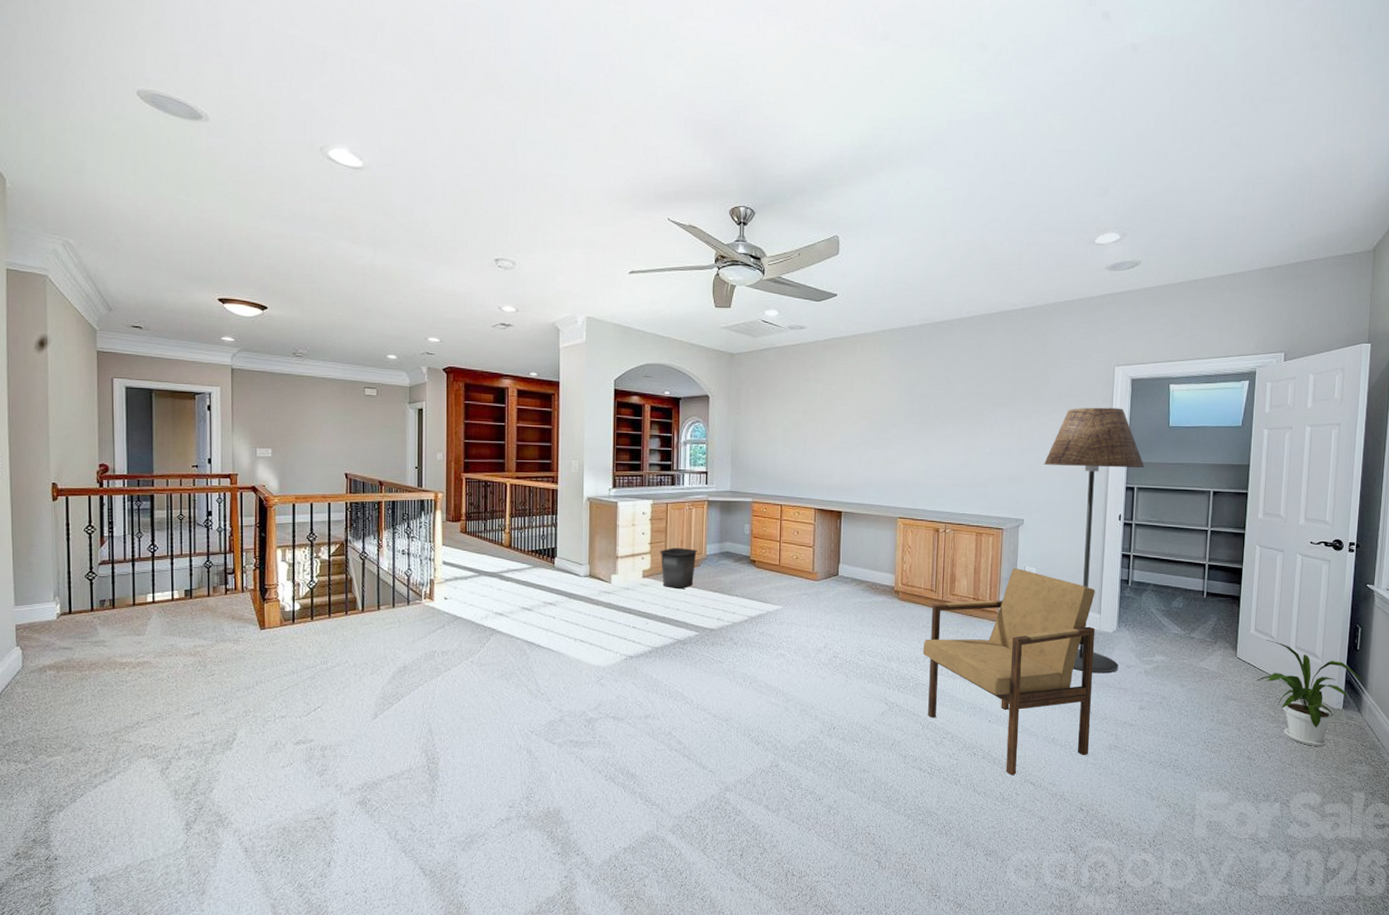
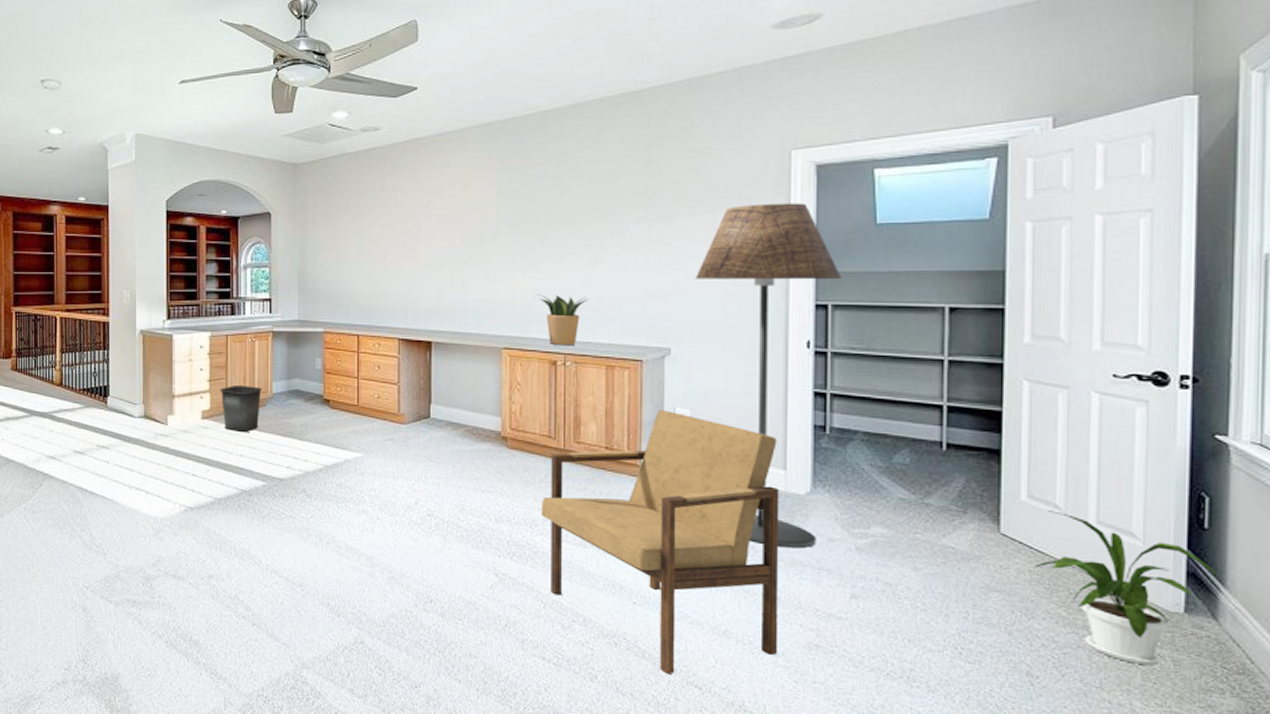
potted plant: none [927,473,966,517] -> present [538,294,589,346]

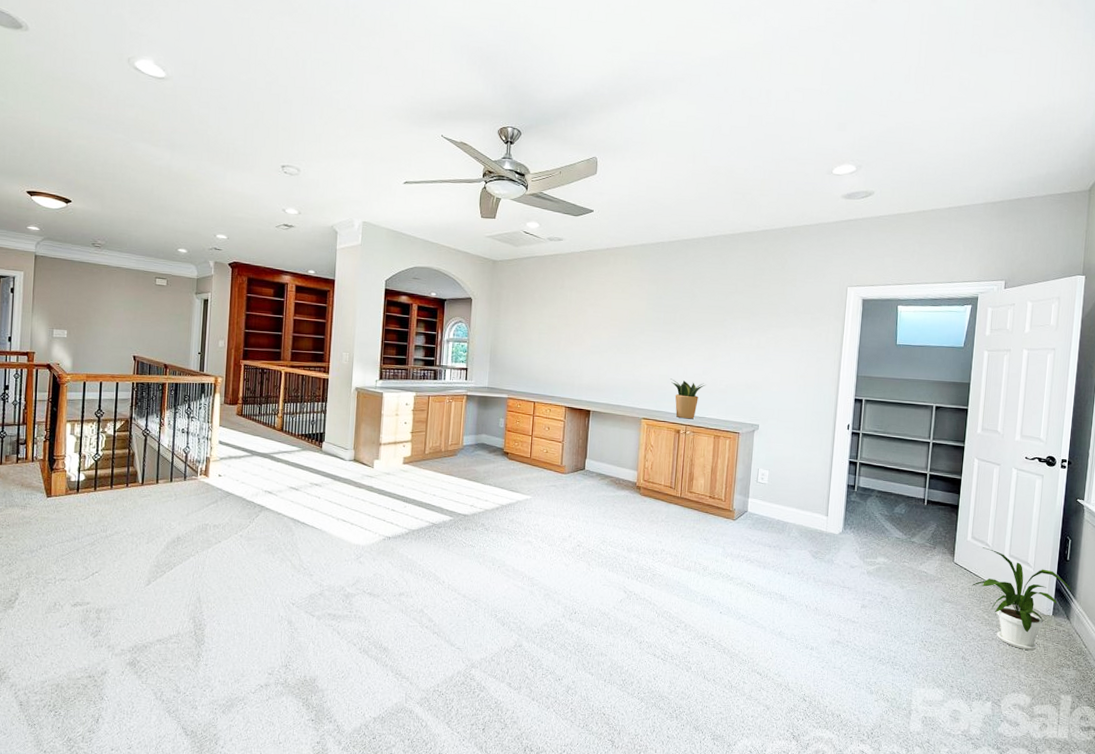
waste bin: present [220,384,263,432] -> none [420,437,456,476]
armchair: present [540,410,780,675] -> none [660,470,824,665]
floor lamp: present [696,203,841,549] -> none [779,324,872,573]

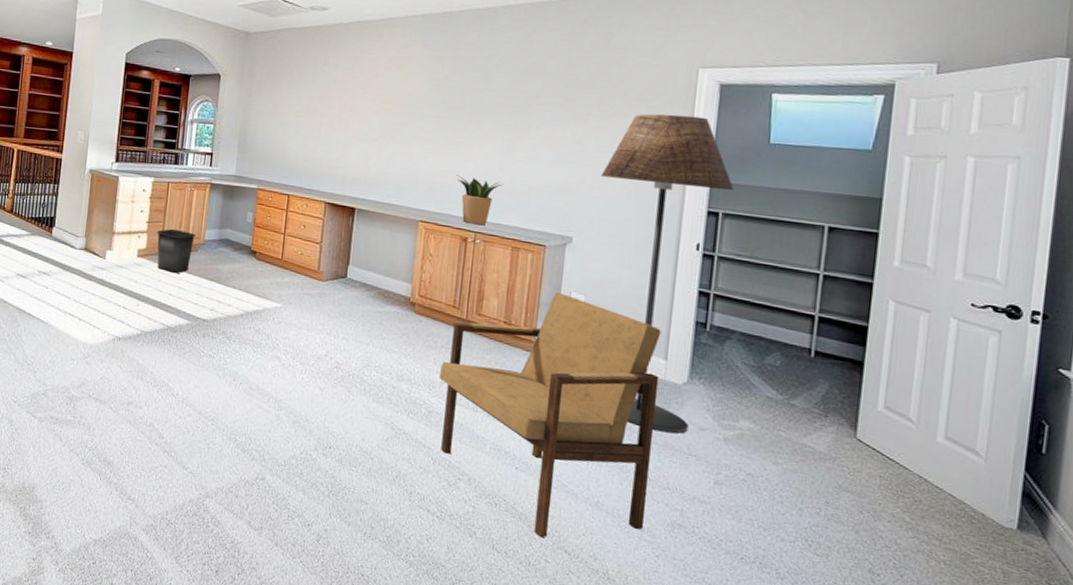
waste bin: none [420,437,456,476] -> present [157,228,197,273]
armchair: none [660,470,824,665] -> present [438,293,661,538]
floor lamp: none [779,324,872,573] -> present [601,113,734,434]
house plant: present [972,547,1071,651] -> none [885,422,1049,576]

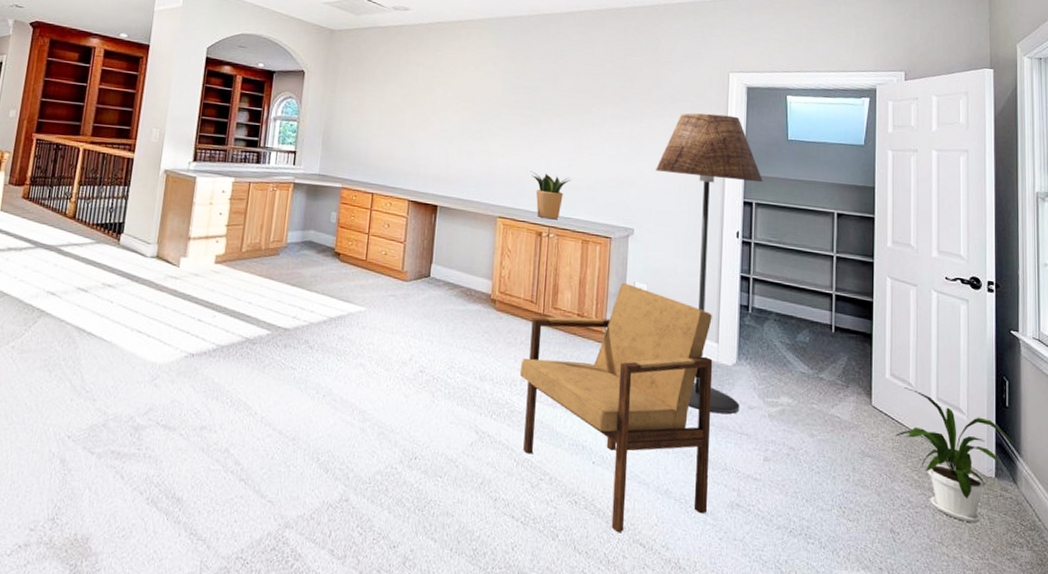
waste bin: present [157,228,197,273] -> none [236,231,279,279]
house plant: none [885,422,1049,576] -> present [896,387,1014,524]

